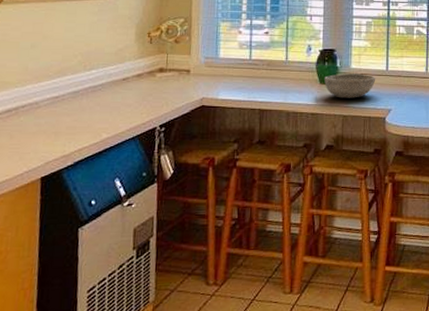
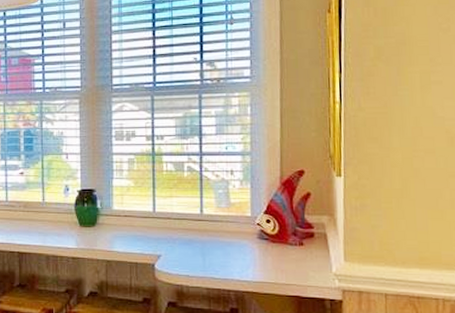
bowl: present [324,73,376,98] -> none [84,215,142,242]

